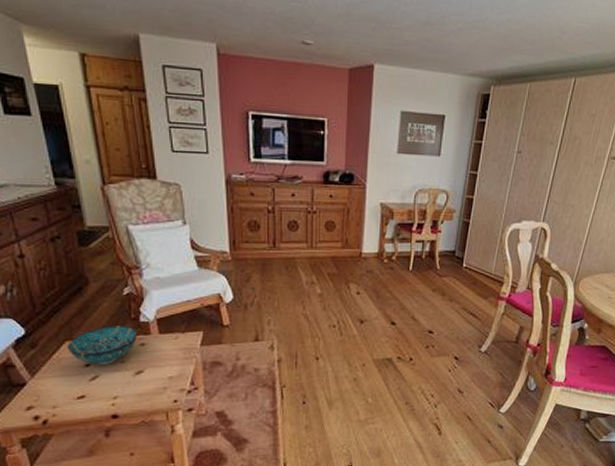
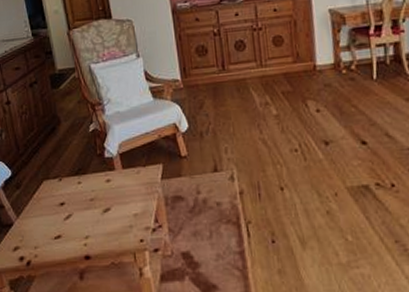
decorative bowl: present [67,326,138,364] -> none [45,162,104,203]

